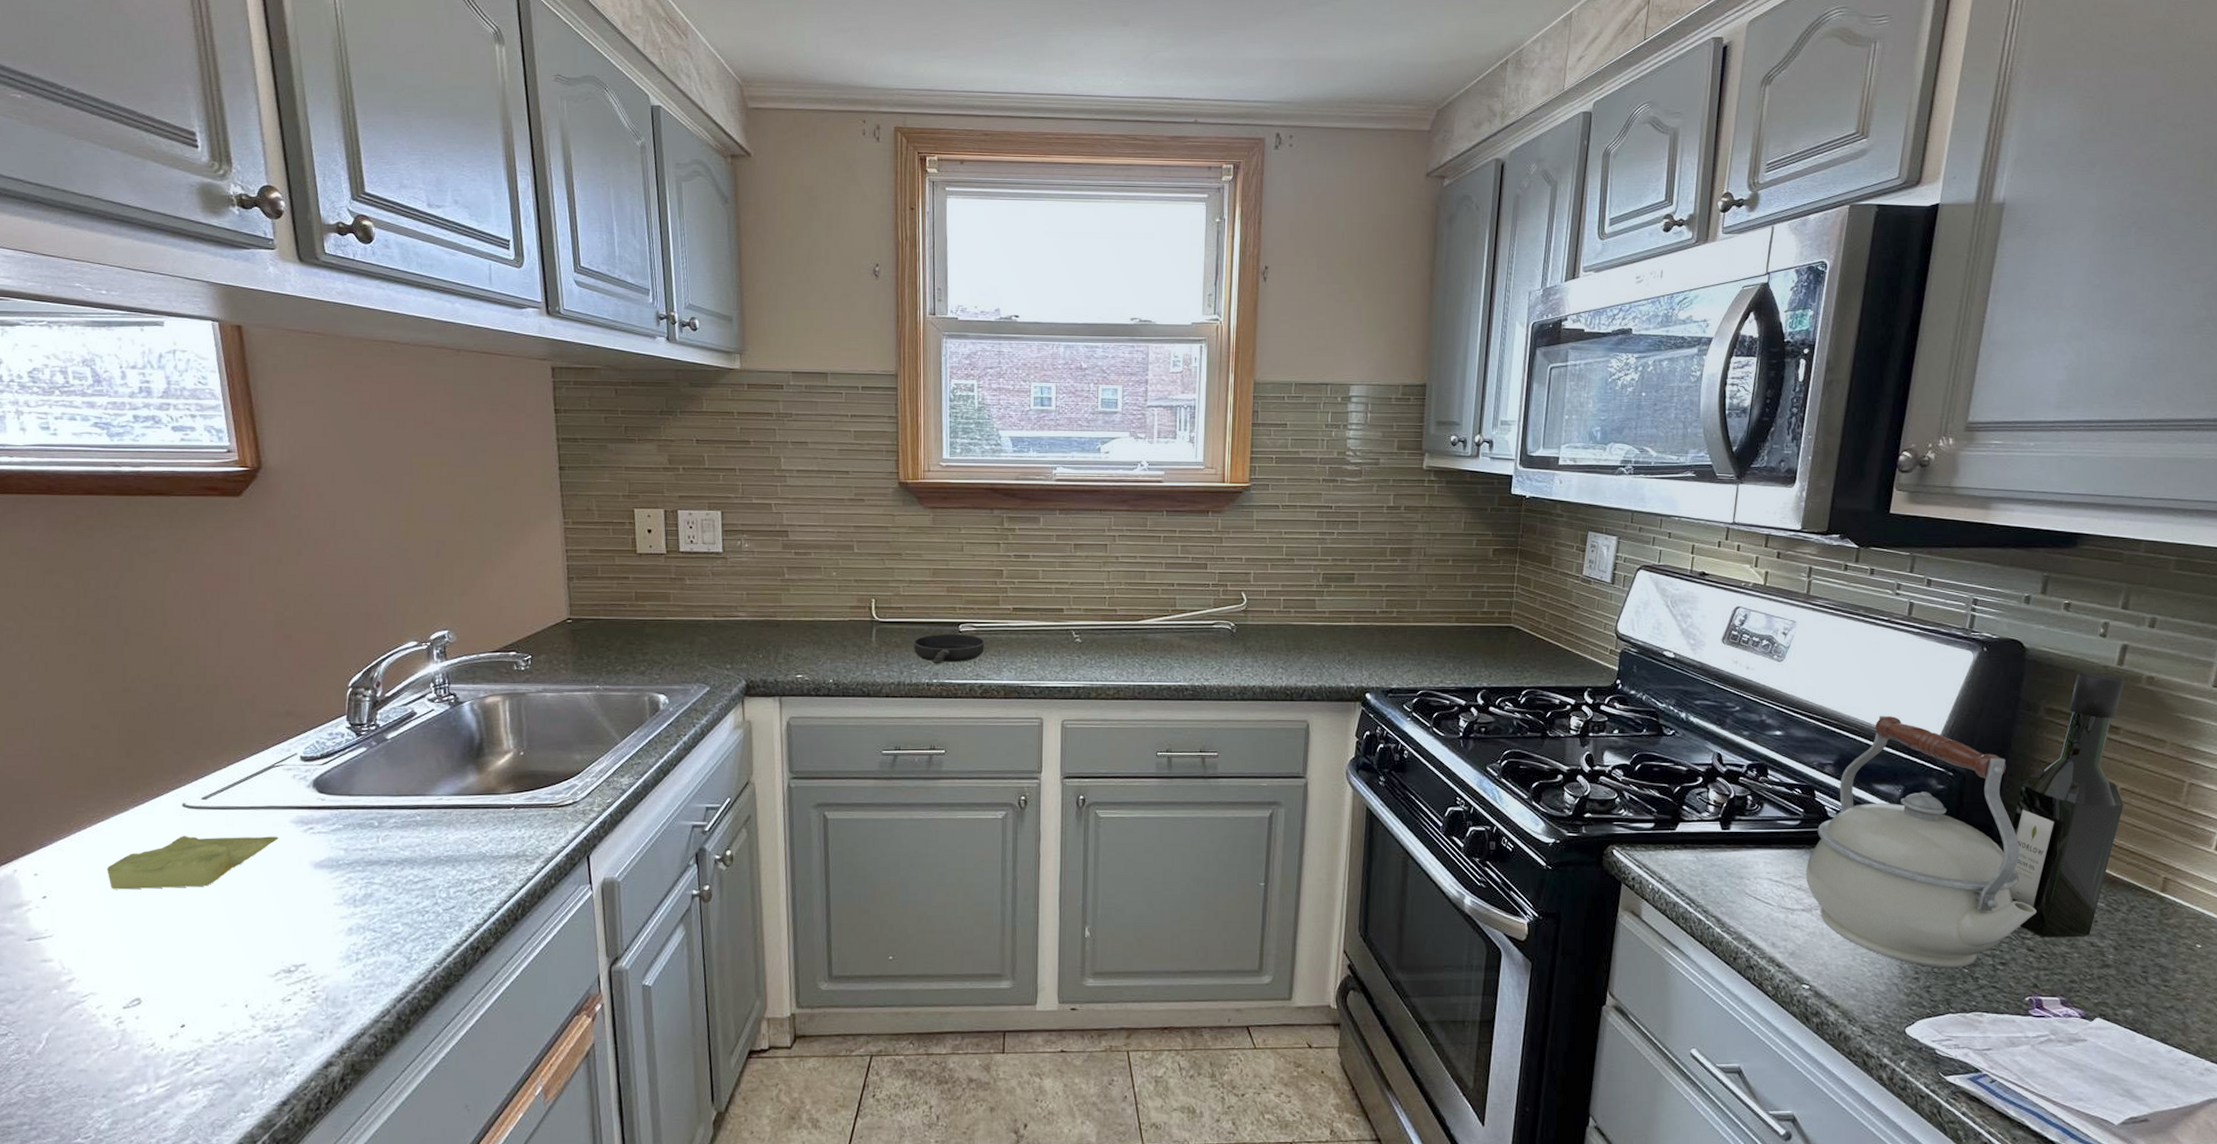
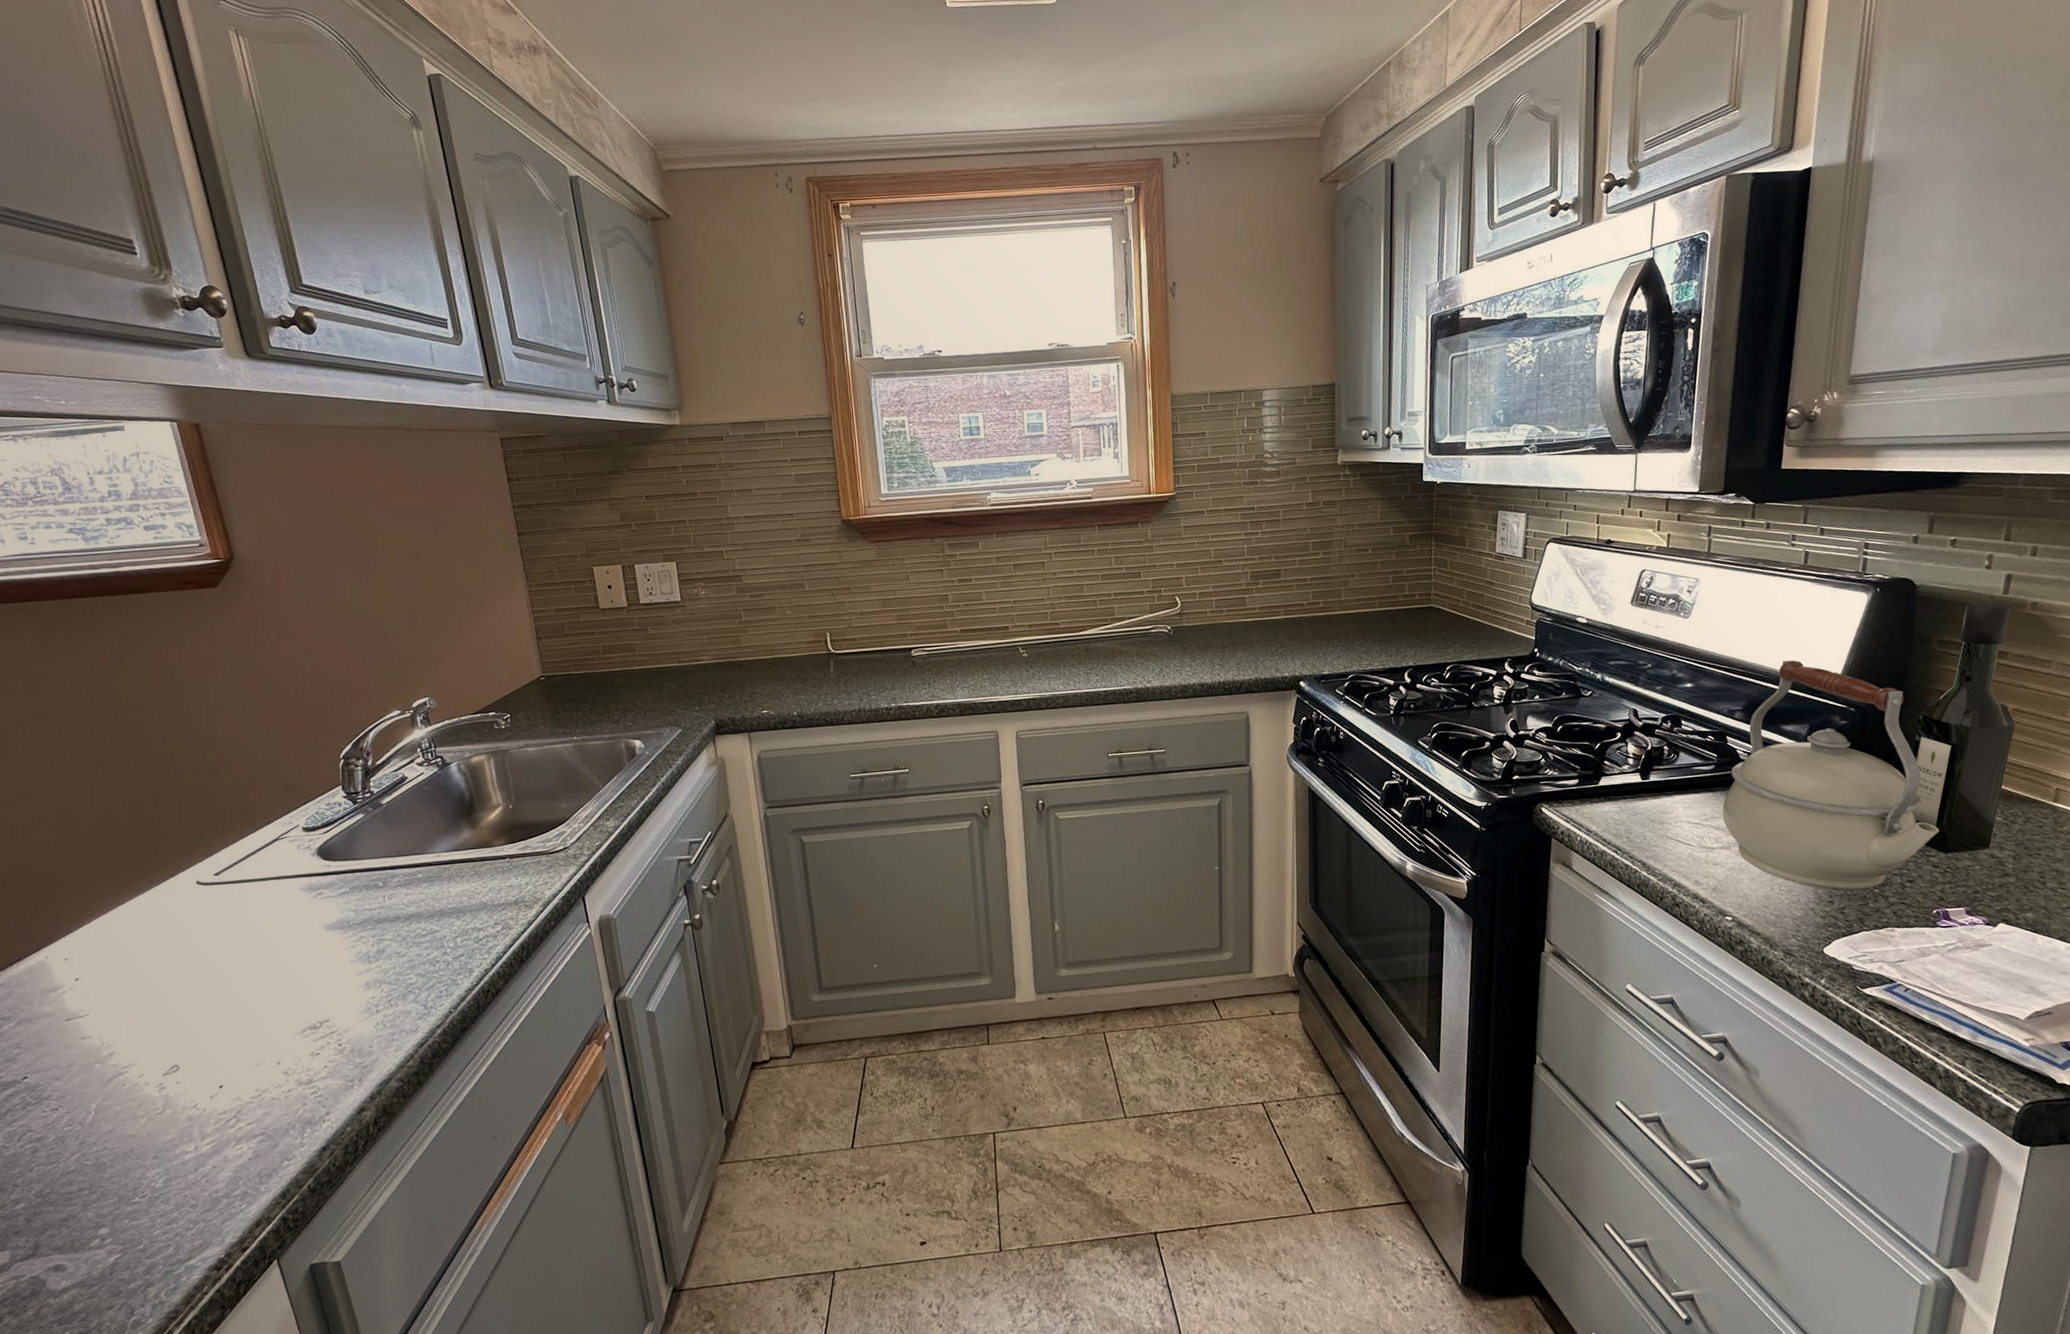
sponge: present [107,836,279,890] -> none [133,904,290,967]
frying pan: present [914,633,985,664] -> none [870,659,937,689]

